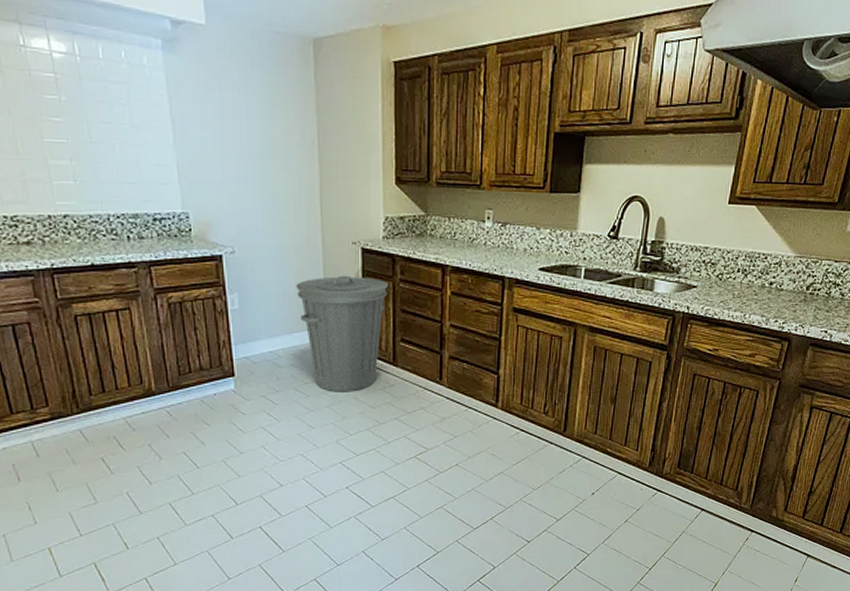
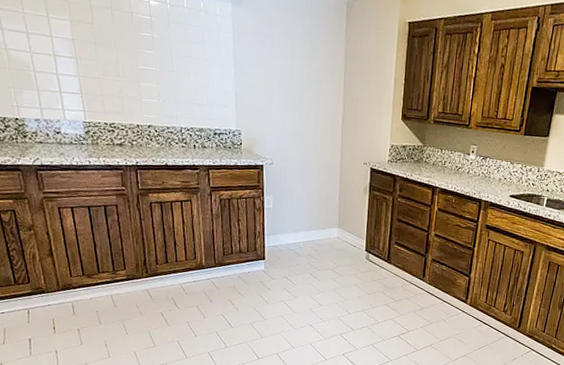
trash can: present [296,275,388,392] -> none [317,188,389,280]

